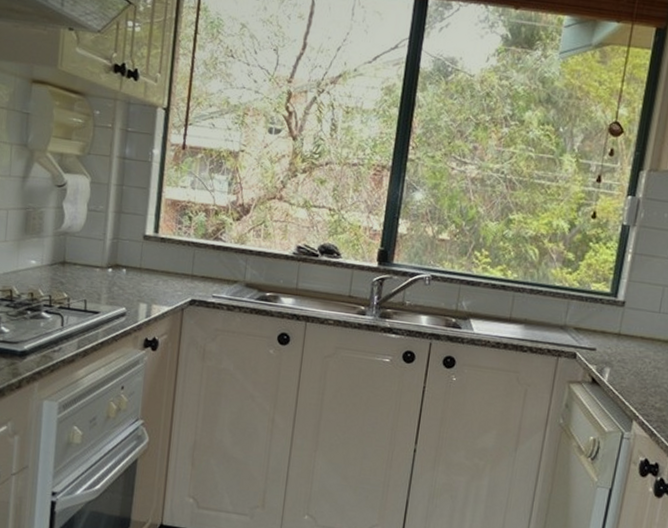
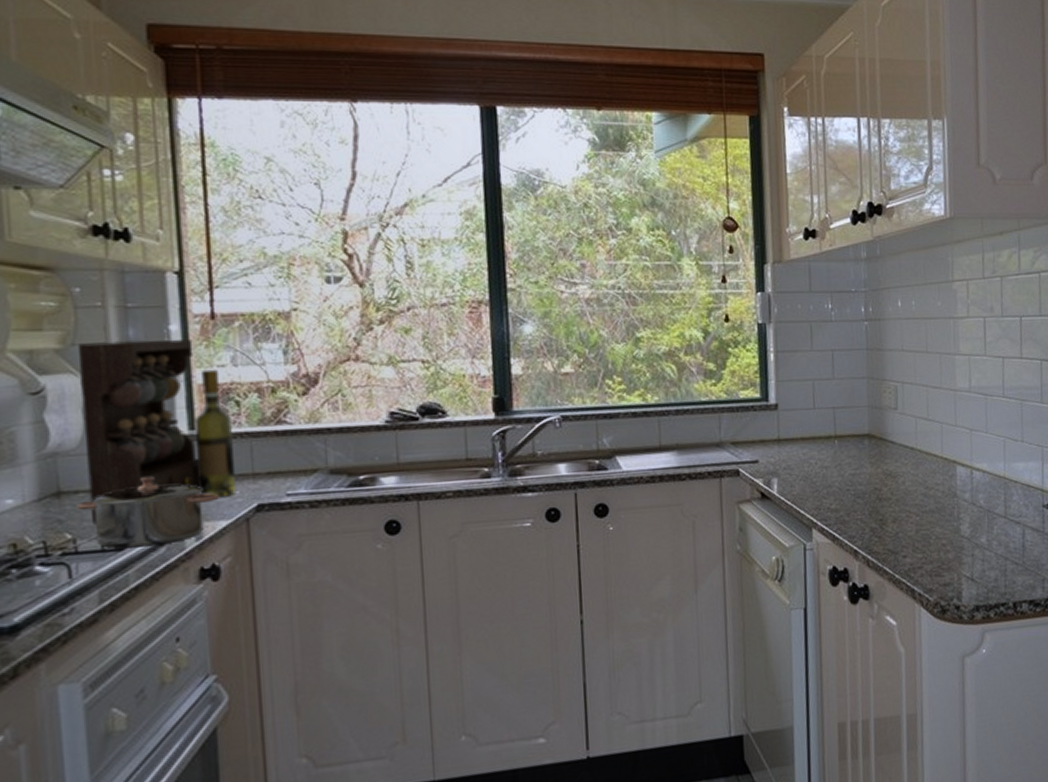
cooking pot: none [73,261,167,316] -> present [77,475,220,549]
spice rack: none [81,154,167,289] -> present [77,339,201,523]
bottle: none [154,188,184,289] -> present [194,369,237,498]

